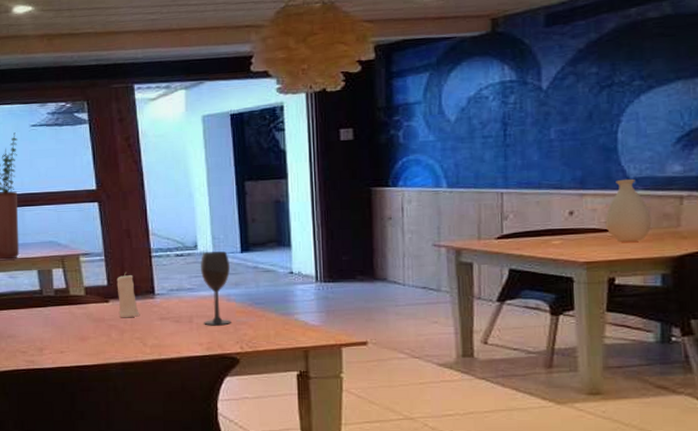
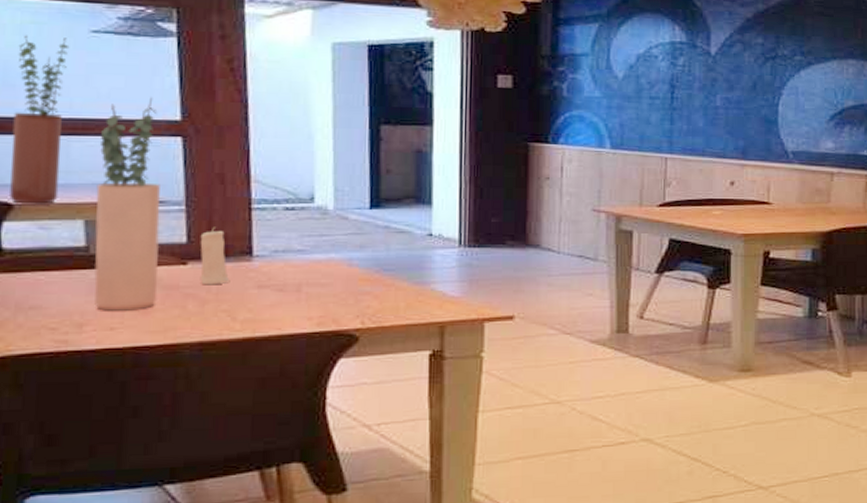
vase: none [43,173,90,339] -> present [94,97,160,311]
wine glass: present [200,251,231,326] -> none [315,206,354,296]
vase: present [605,178,652,242] -> none [763,152,805,215]

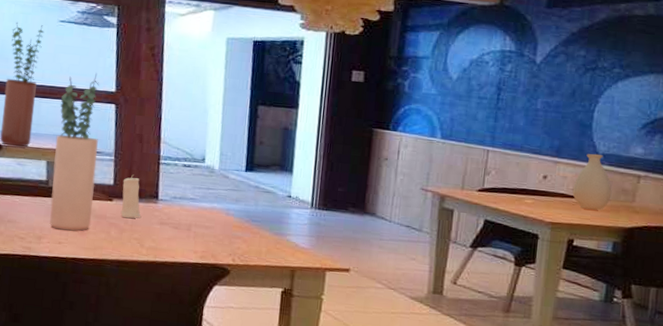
vase: none [763,152,805,215] -> present [572,153,612,210]

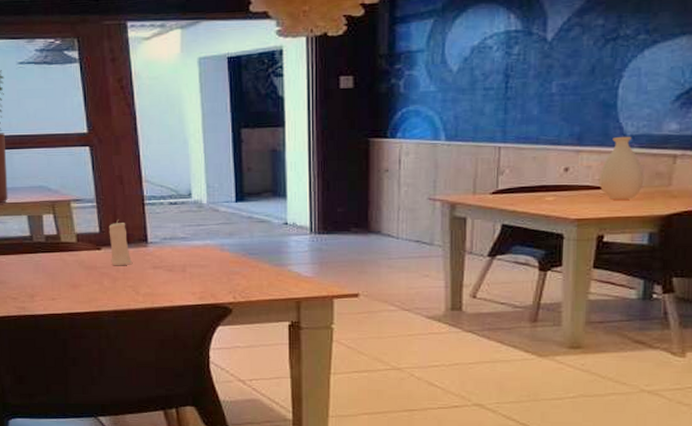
vase: present [49,73,100,231] -> none [33,115,82,286]

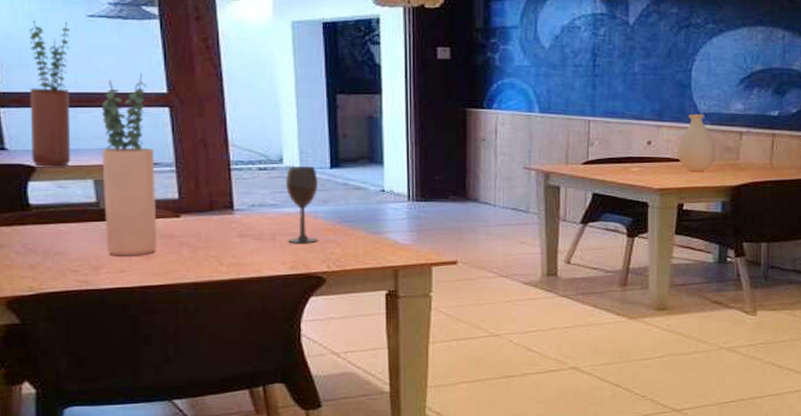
vase: none [33,115,82,286] -> present [101,73,157,256]
candle: present [109,219,133,266] -> none [189,185,217,235]
wine glass: none [194,200,225,276] -> present [285,167,318,244]

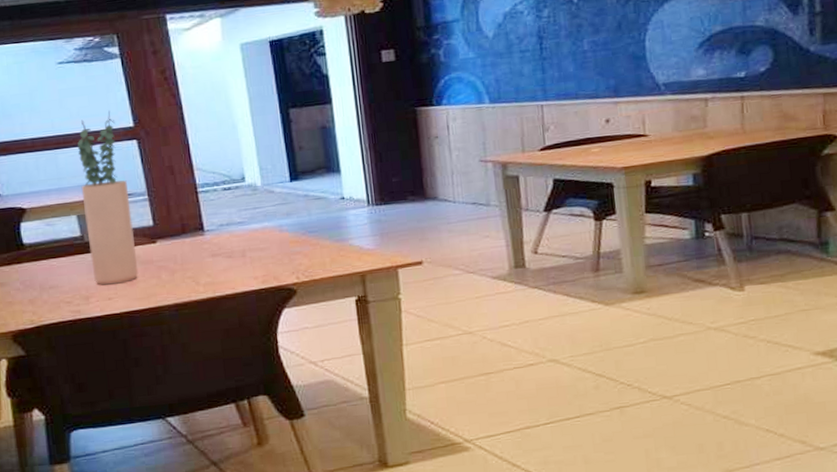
vase: present [29,20,71,167] -> none [8,71,56,208]
wine glass: present [285,167,318,244] -> none [249,181,286,259]
vase: present [678,113,716,171] -> none [639,84,681,146]

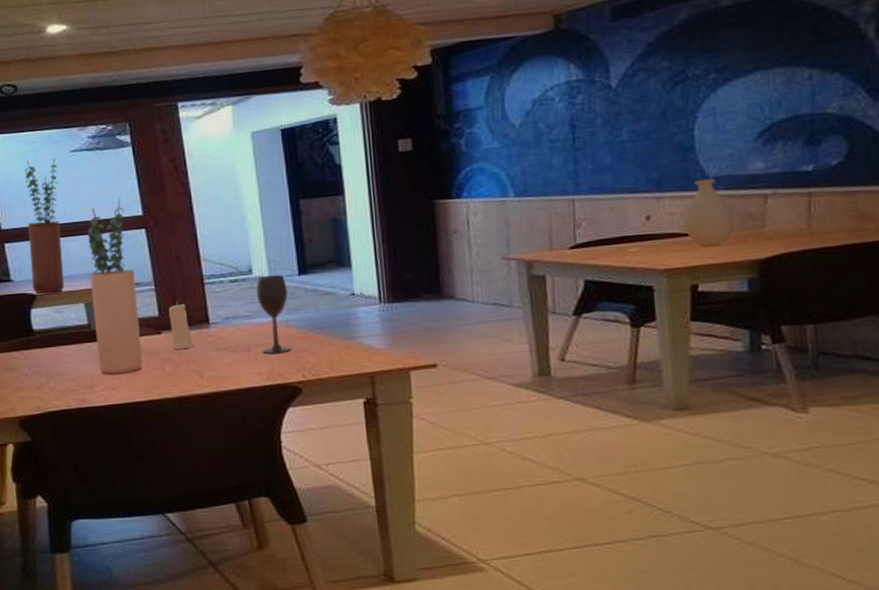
vase: none [8,71,56,208] -> present [24,159,65,295]
candle: none [162,210,191,258] -> present [168,301,195,350]
wine glass: none [249,181,286,259] -> present [256,275,292,355]
vase: none [639,84,681,146] -> present [684,178,735,246]

